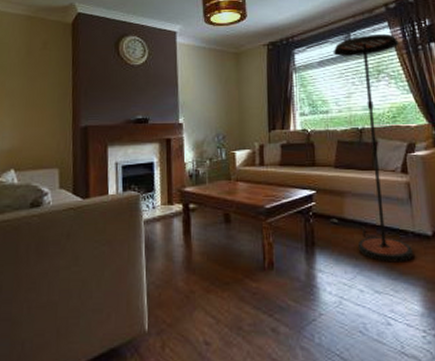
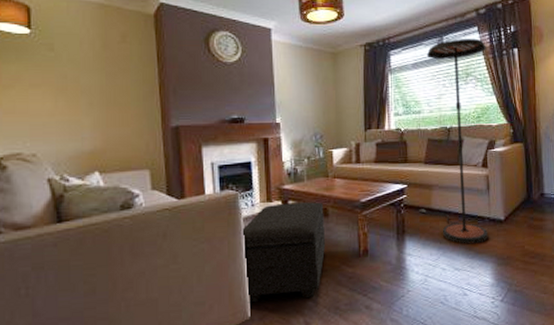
footstool: none [141,206,228,315] -> present [240,202,326,303]

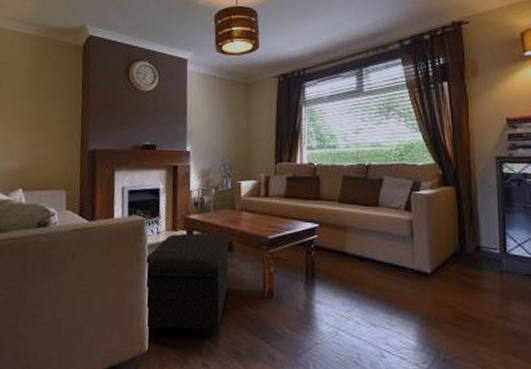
floor lamp: present [419,38,488,244] -> none [332,70,411,298]

